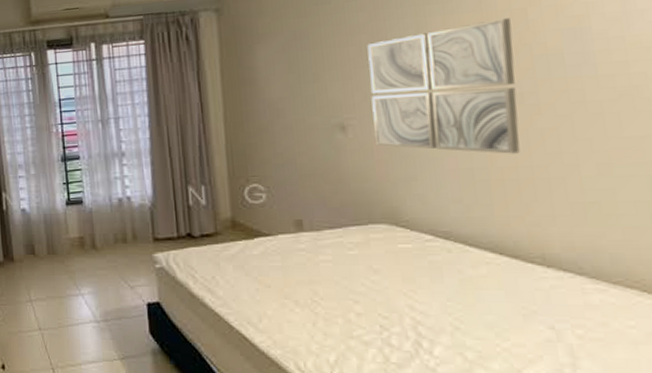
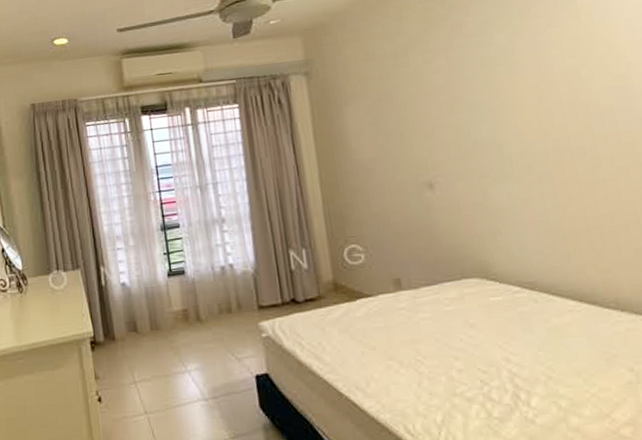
wall art: present [367,18,520,154] -> none [446,78,588,205]

